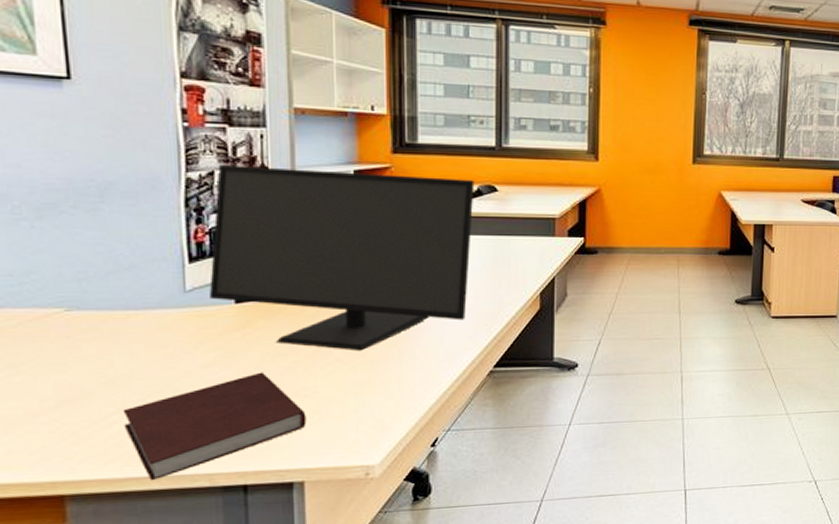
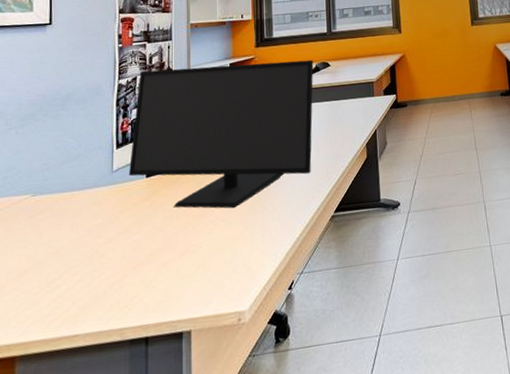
notebook: present [123,372,307,481] -> none [62,233,194,339]

